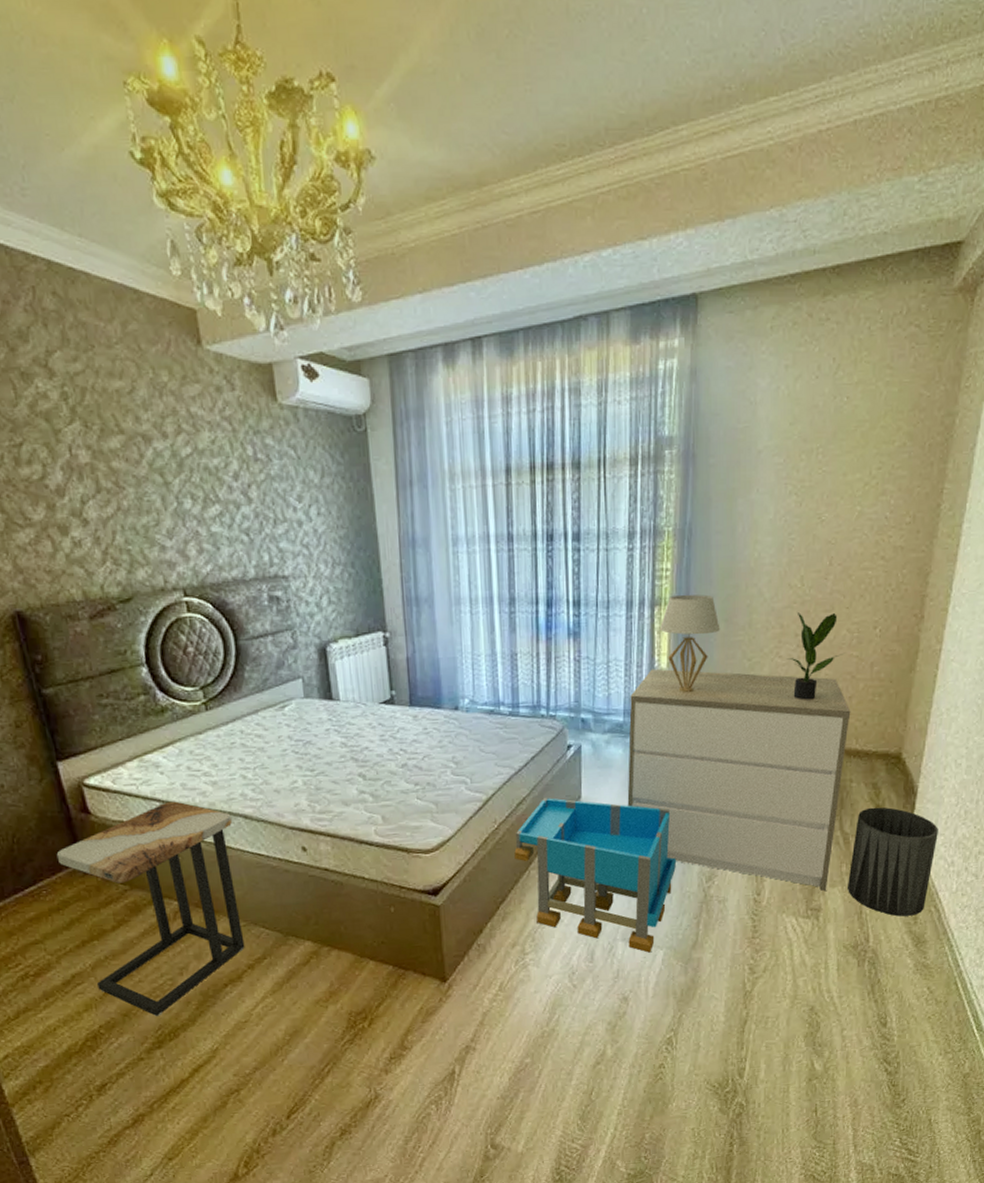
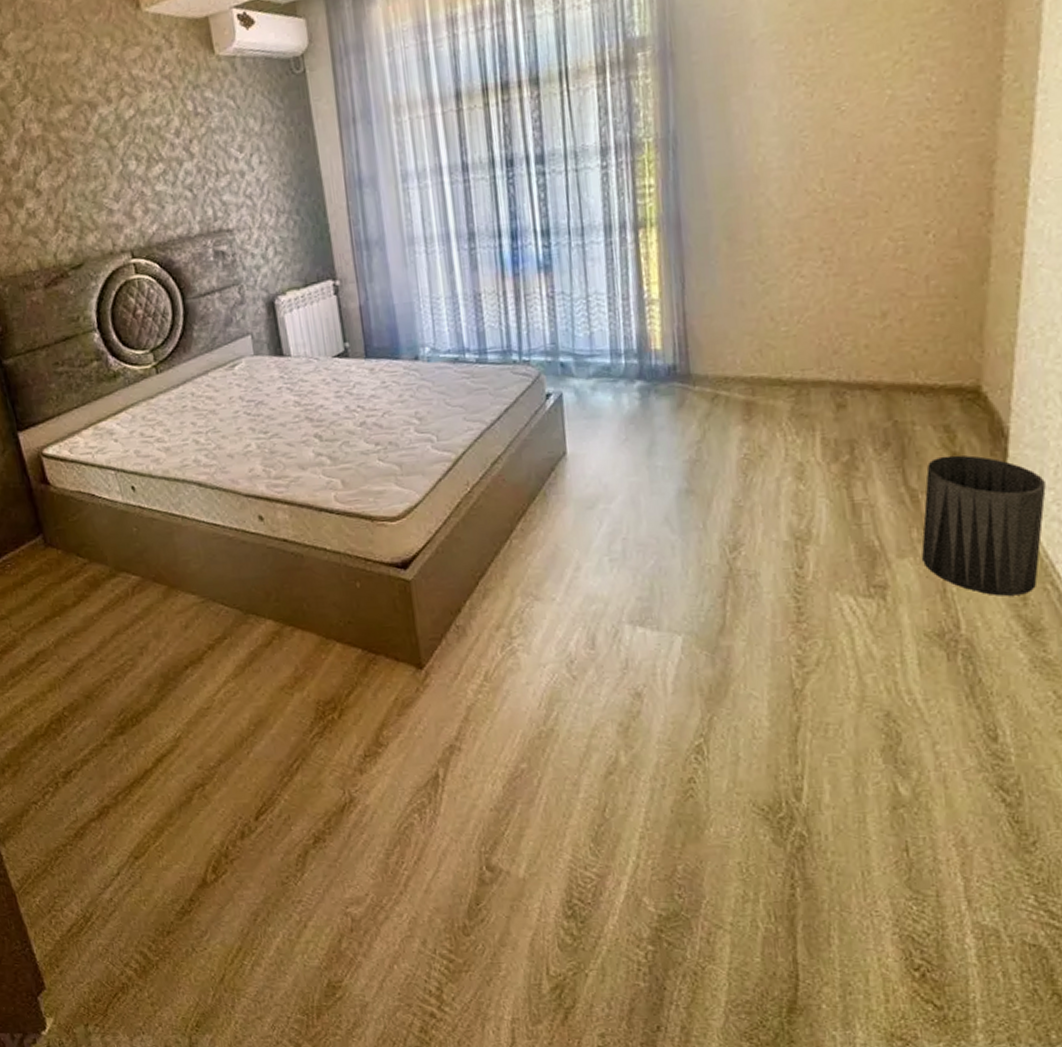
side table: present [56,801,245,1017] -> none [19,469,204,700]
storage bin: present [514,798,676,953] -> none [491,455,690,639]
dresser: present [627,668,851,891] -> none [616,297,905,563]
table lamp: present [659,594,720,692] -> none [646,210,722,326]
potted plant: present [787,612,845,700] -> none [811,219,889,327]

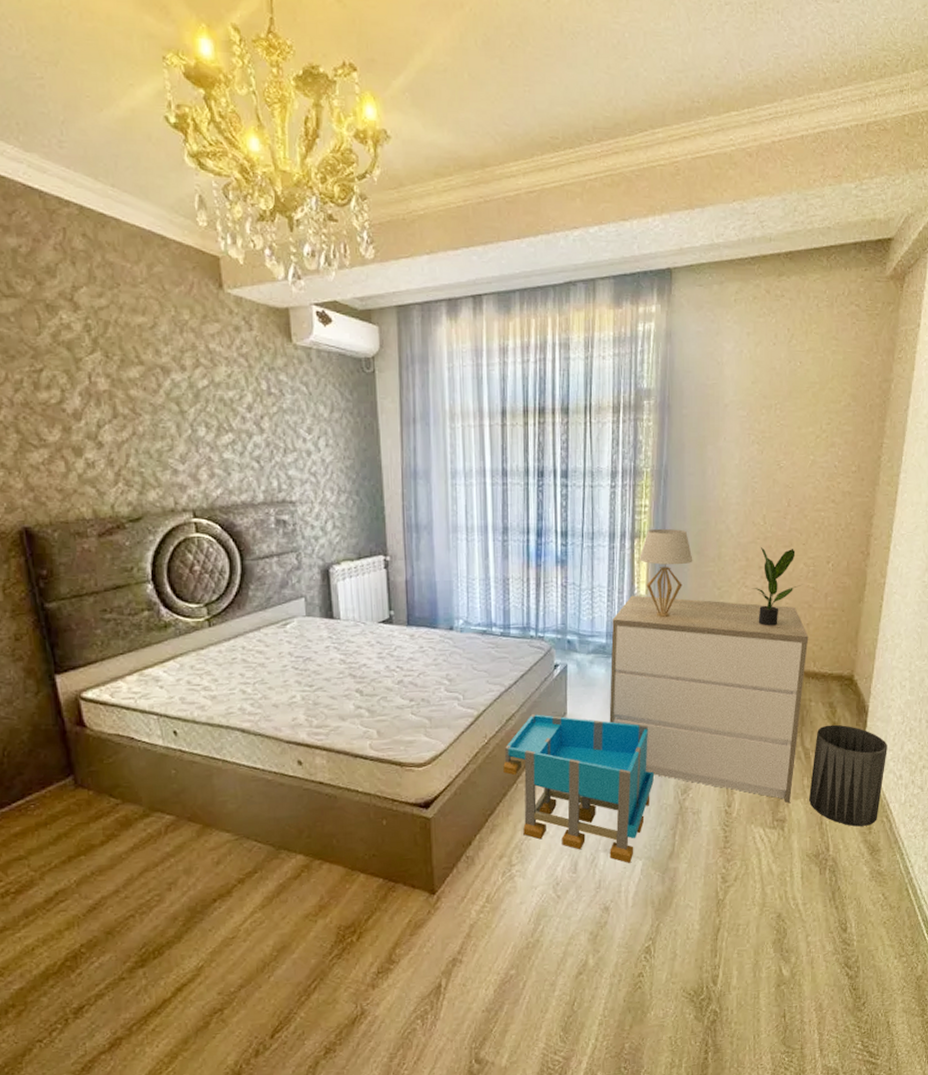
storage bin: none [491,455,690,639] -> present [503,714,654,863]
dresser: none [616,297,905,563] -> present [609,595,809,803]
table lamp: none [646,210,722,326] -> present [638,529,693,617]
potted plant: none [811,219,889,327] -> present [752,547,803,626]

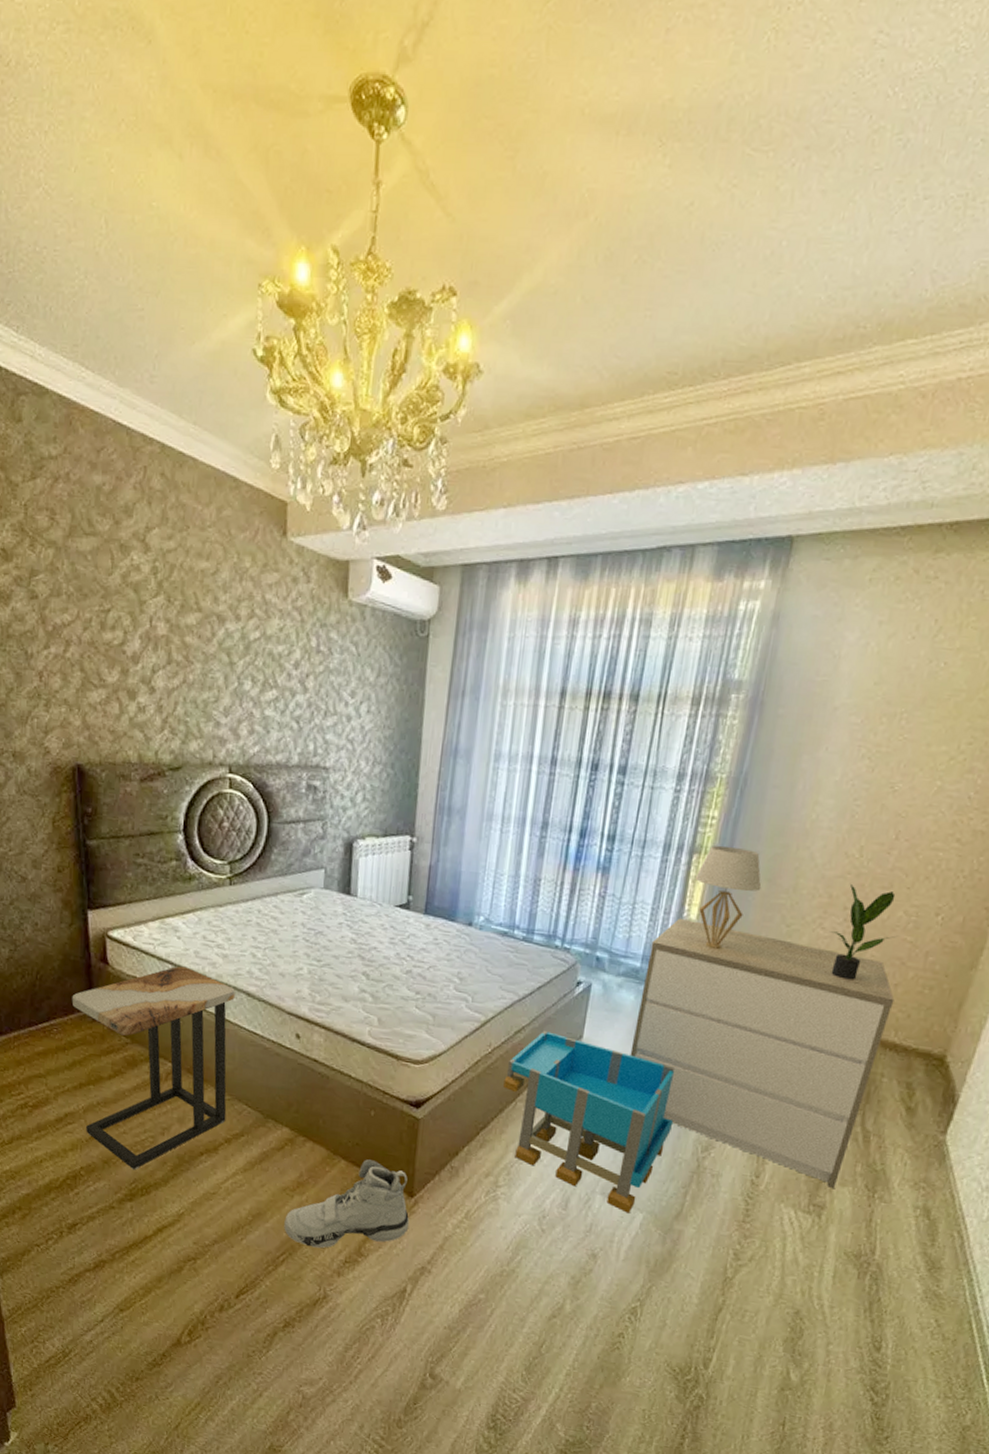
side table: none [48,715,236,934] -> present [72,966,235,1170]
sneaker: none [311,867,435,967] -> present [284,1159,410,1249]
trash can: present [809,724,887,827] -> none [859,1108,977,1237]

